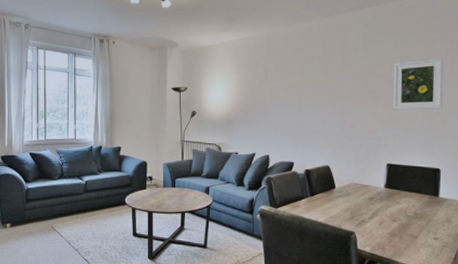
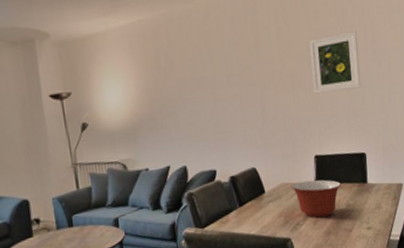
mixing bowl: none [361,184,411,219] -> present [291,179,341,218]

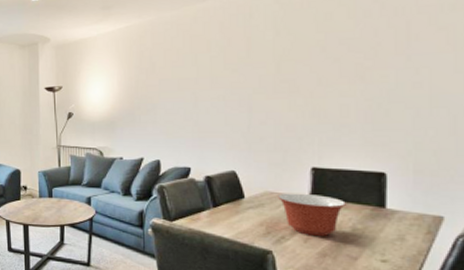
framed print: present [310,31,361,94] -> none [316,34,386,101]

